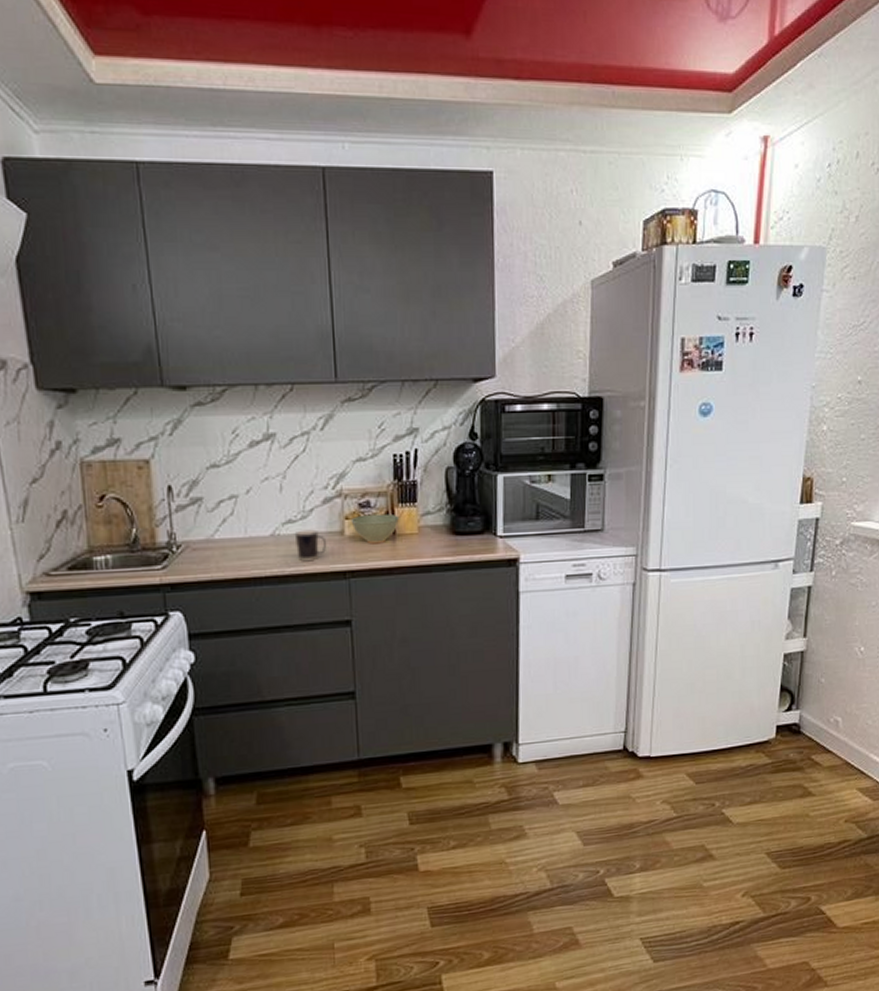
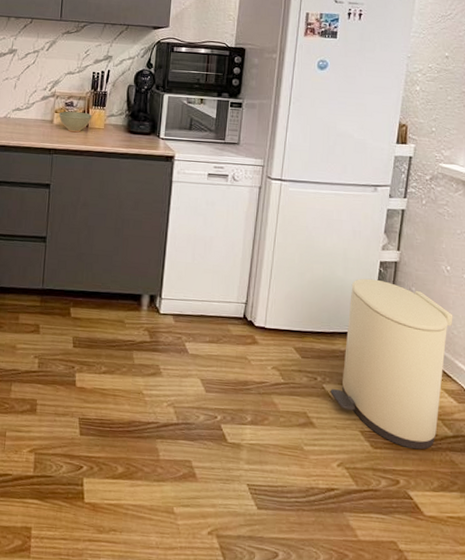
mug: present [294,529,327,562] -> none [19,116,41,139]
pedal bin: none [731,676,868,861] -> present [330,278,453,450]

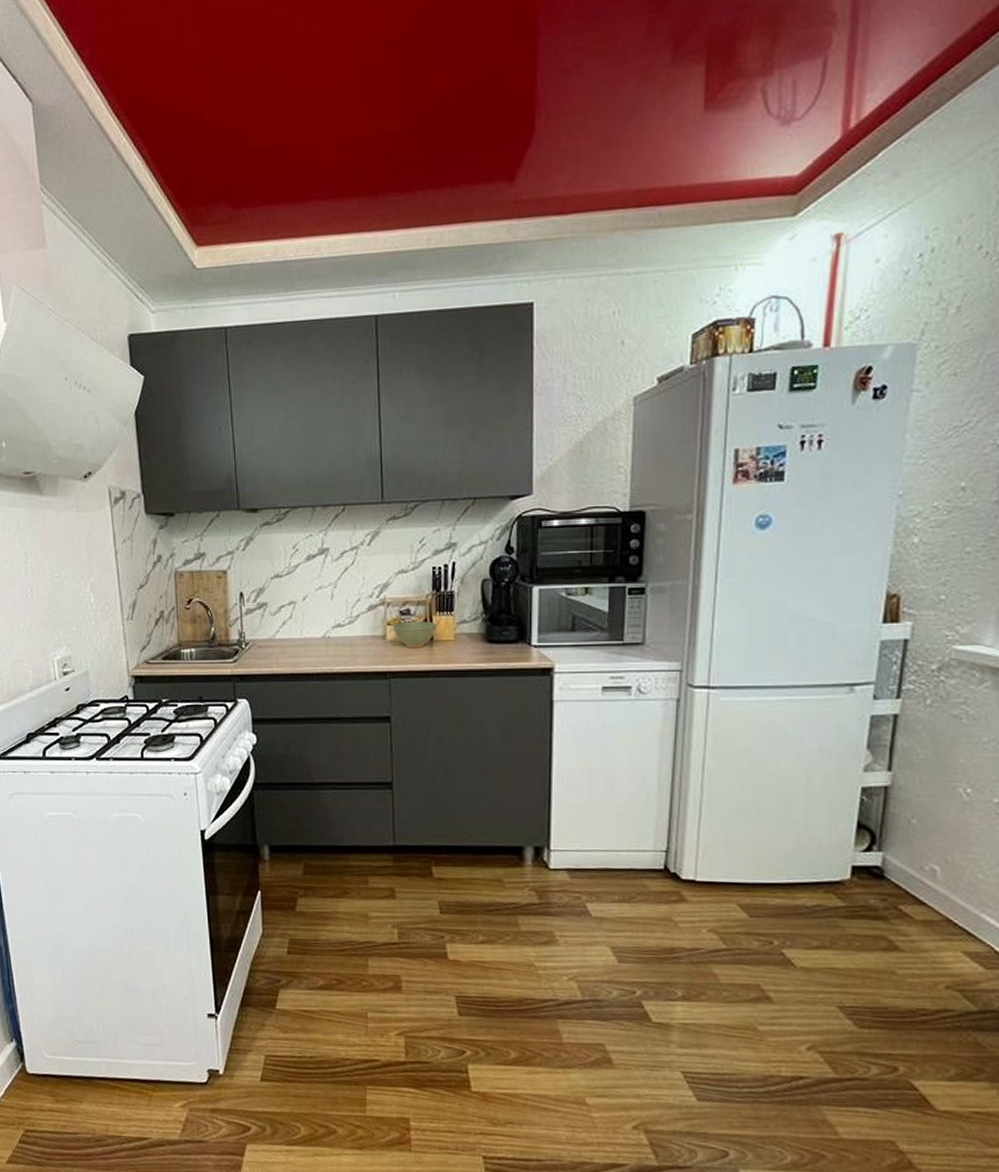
pedal bin: present [330,278,453,450] -> none [793,810,977,1029]

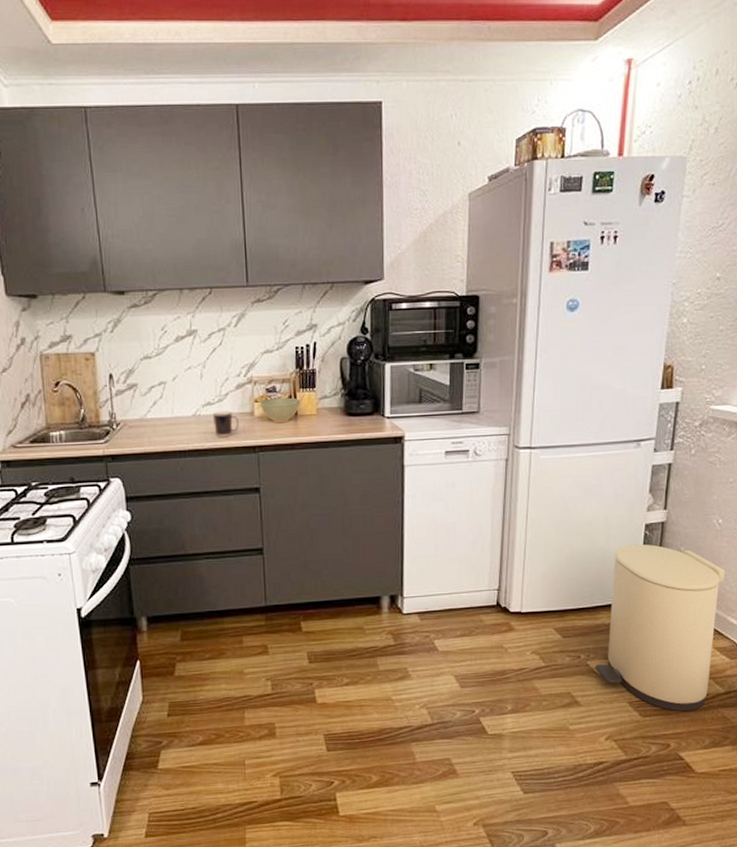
mug: none [342,633,371,662] -> present [212,410,240,438]
pedal bin: none [793,810,977,1029] -> present [595,544,725,712]

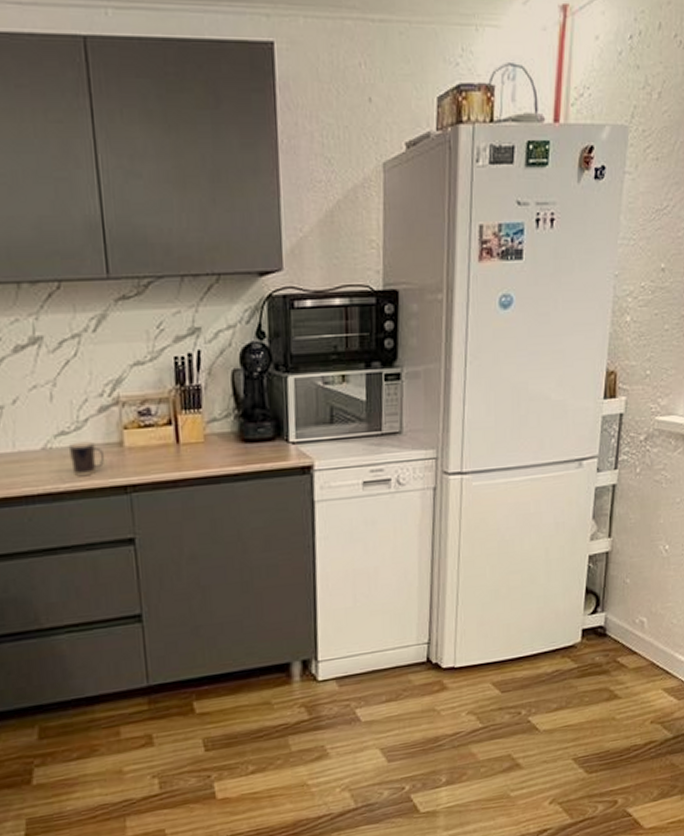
bowl: present [259,397,301,424] -> none [130,421,184,456]
pedal bin: present [595,544,725,712] -> none [537,578,673,764]

